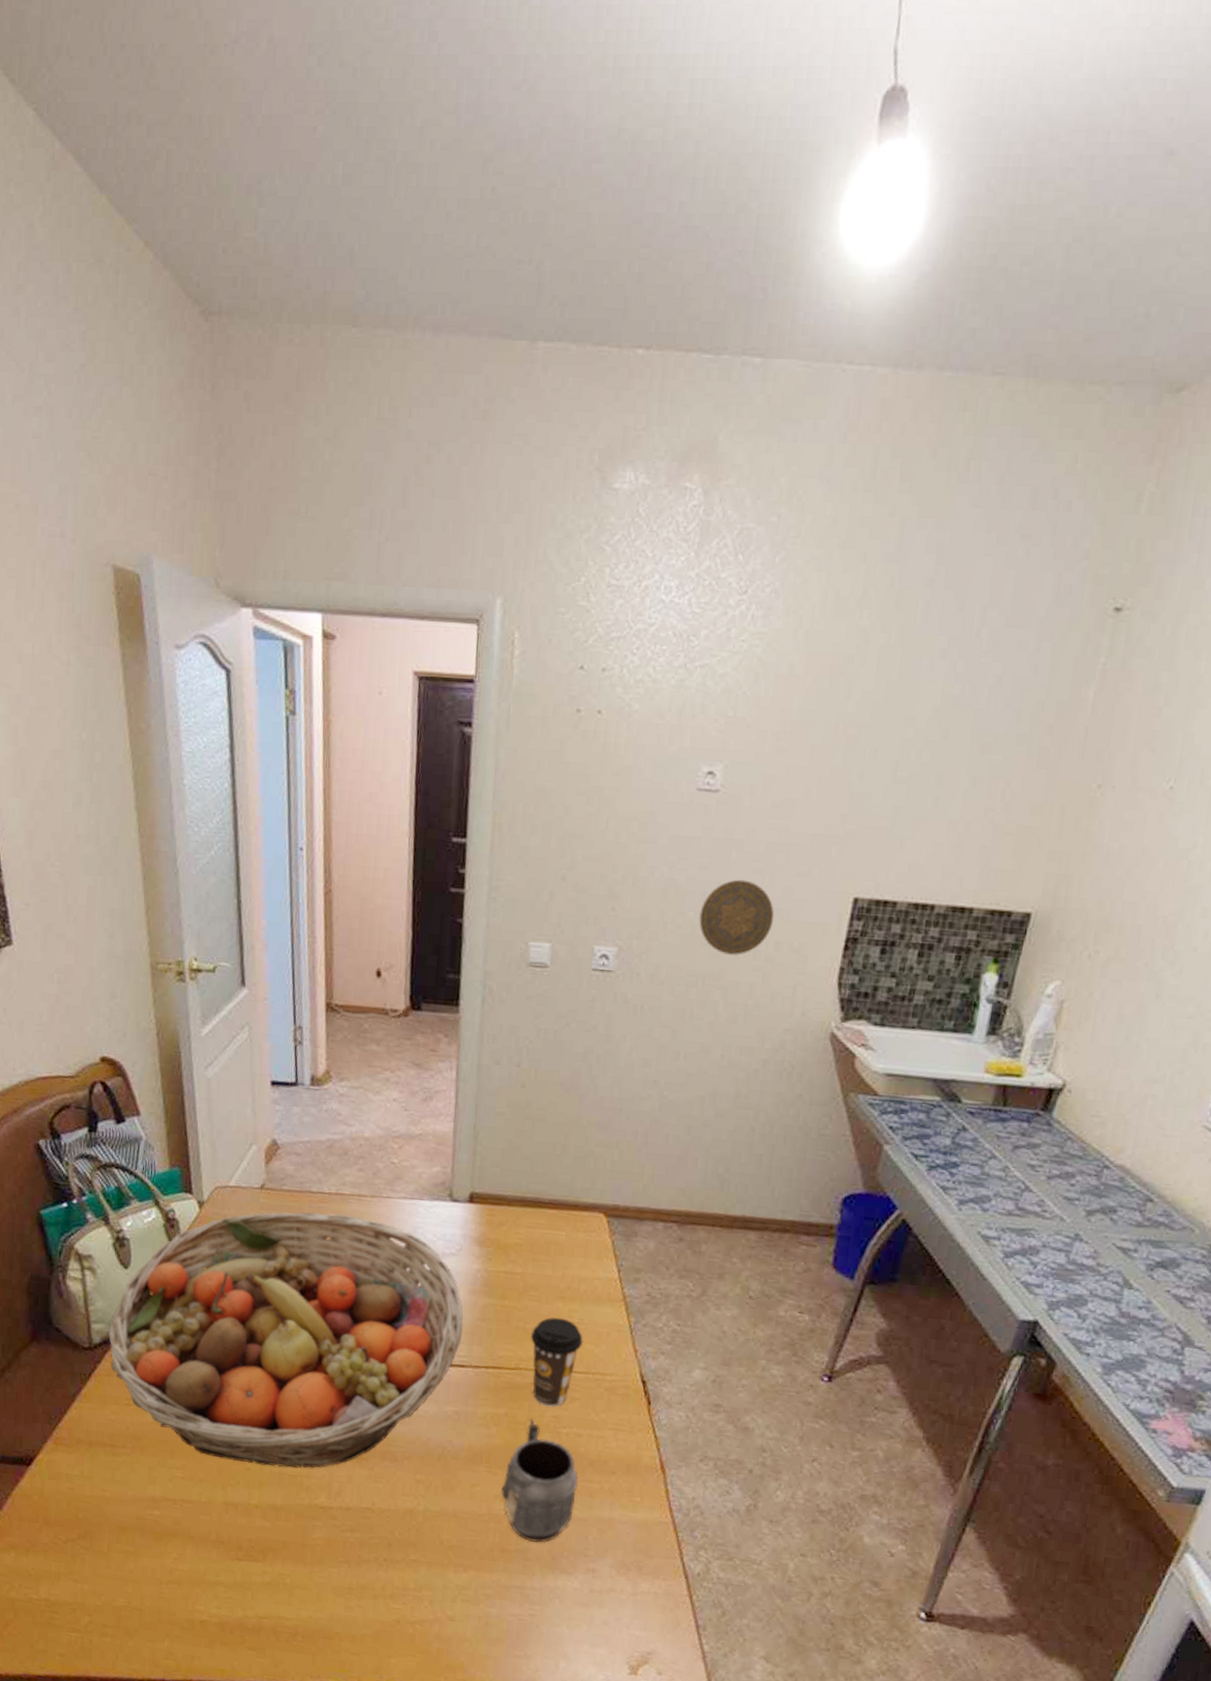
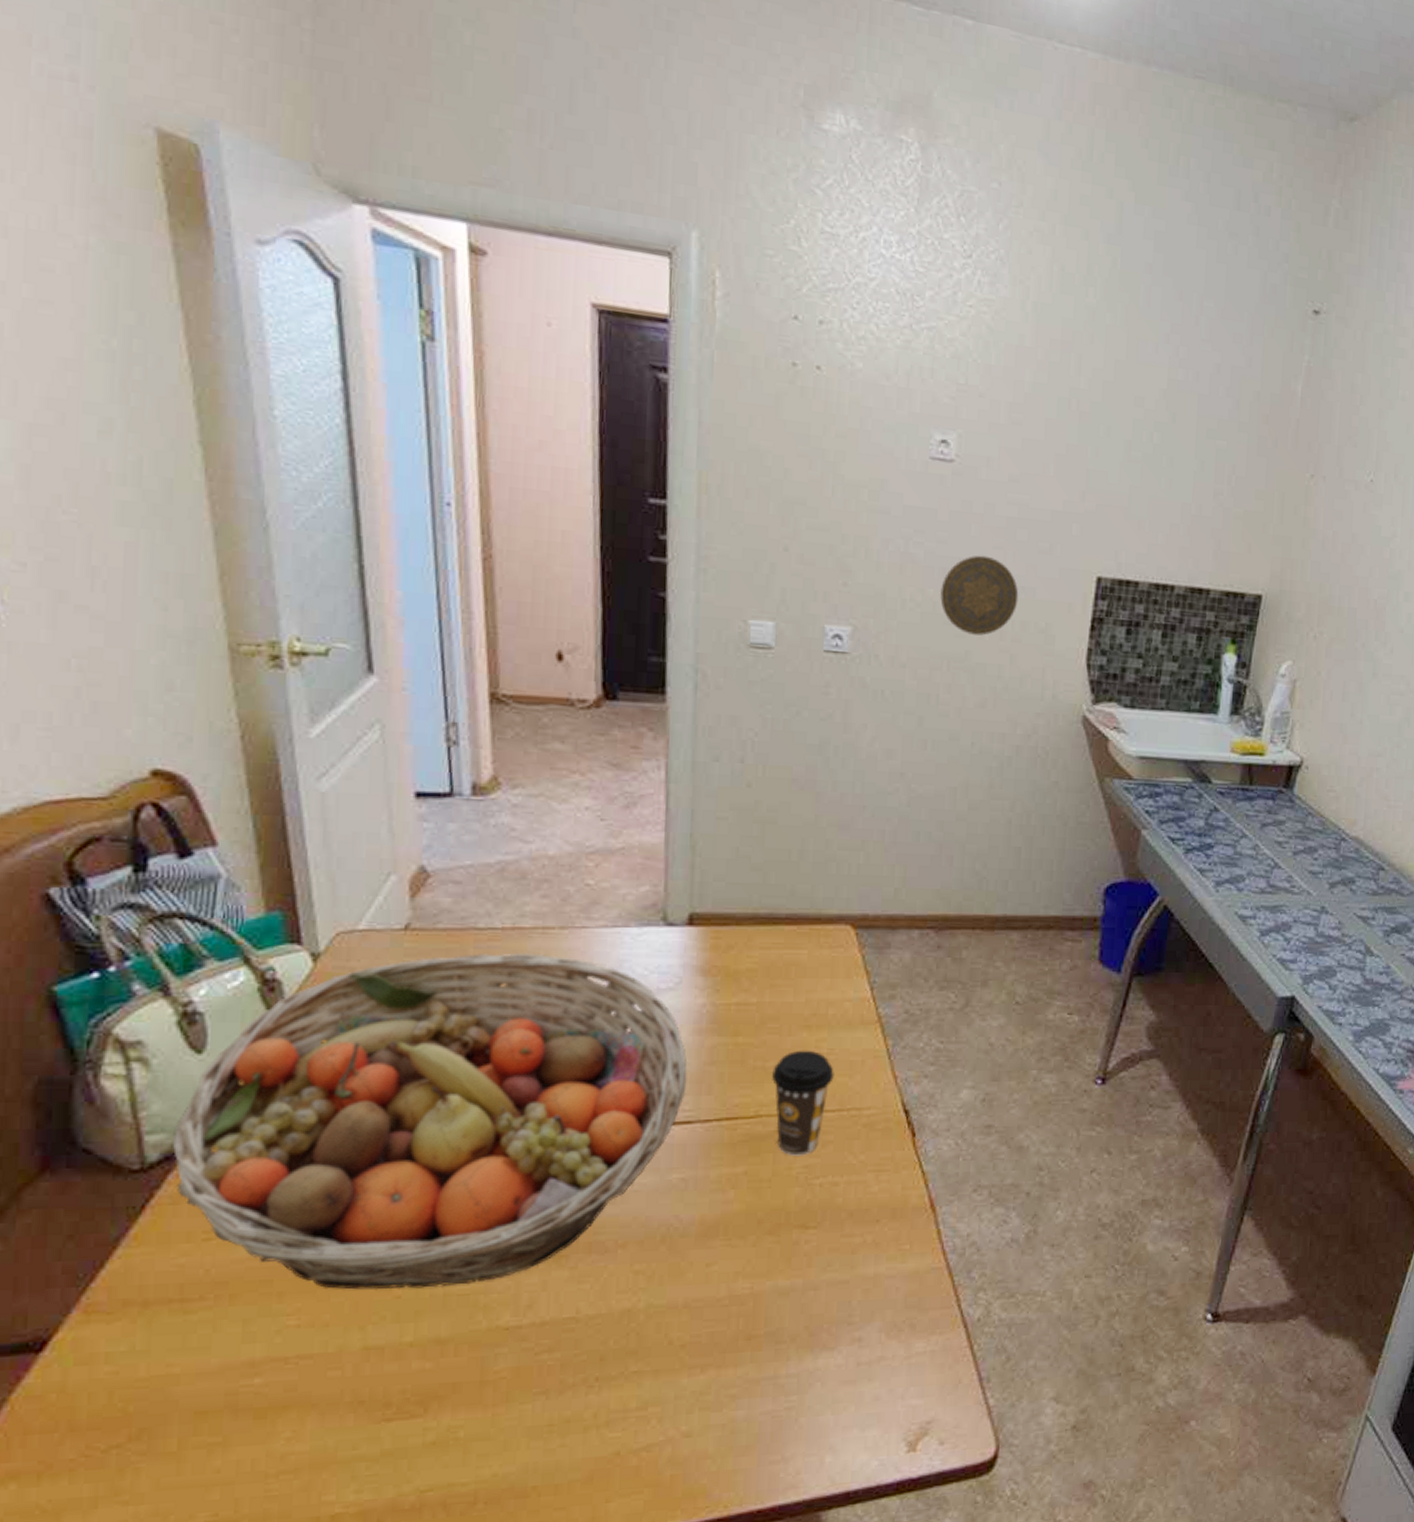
mug: present [501,1418,578,1543] -> none [744,1172,837,1320]

